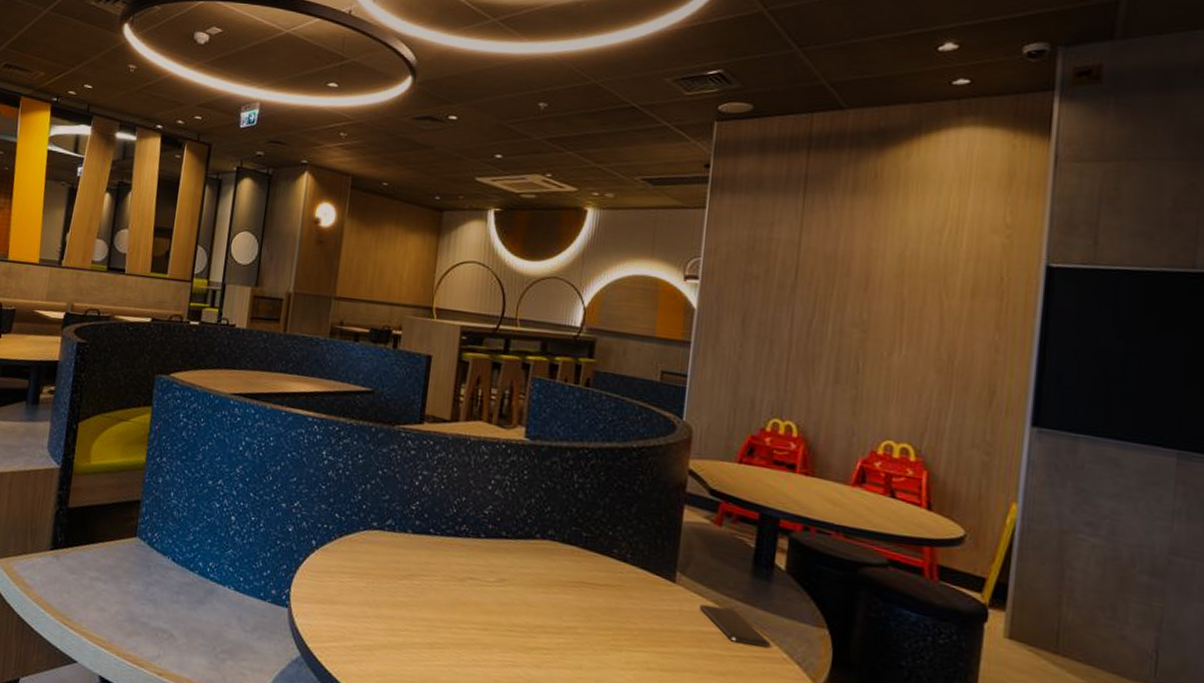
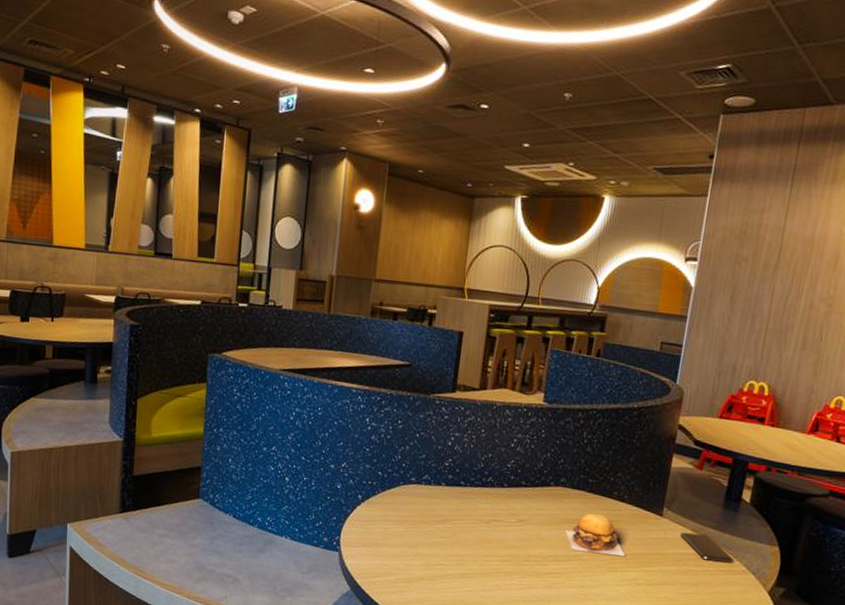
cheeseburger: none [556,574,631,631] -> present [565,513,625,556]

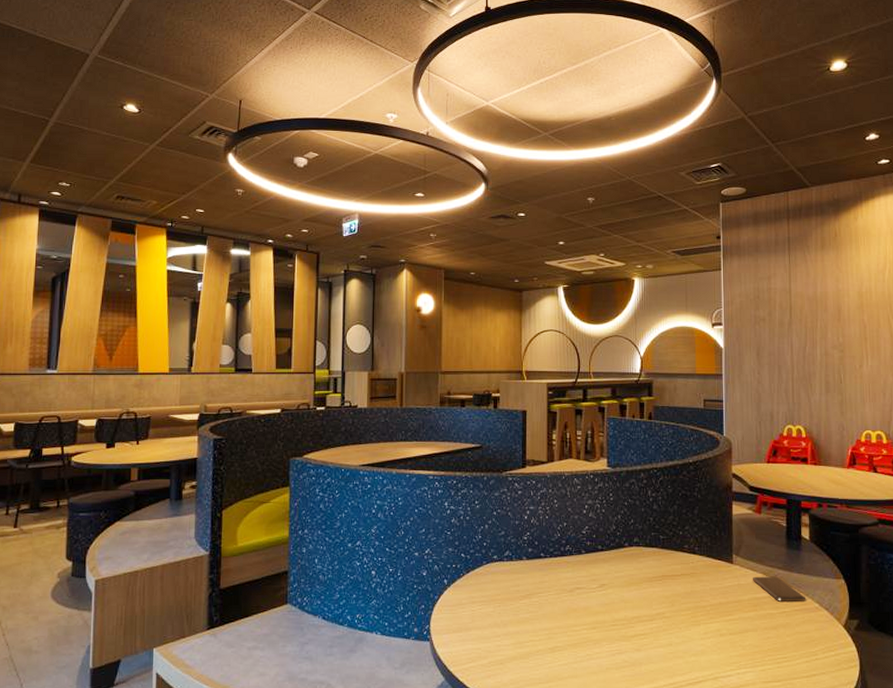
cheeseburger: present [565,513,625,556] -> none [645,569,705,608]

